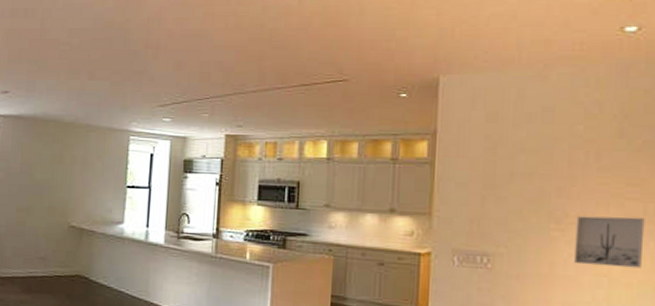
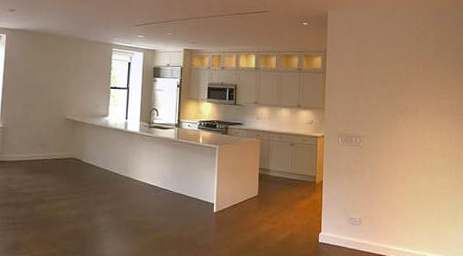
wall art: present [574,216,645,269] -> none [412,109,451,144]

